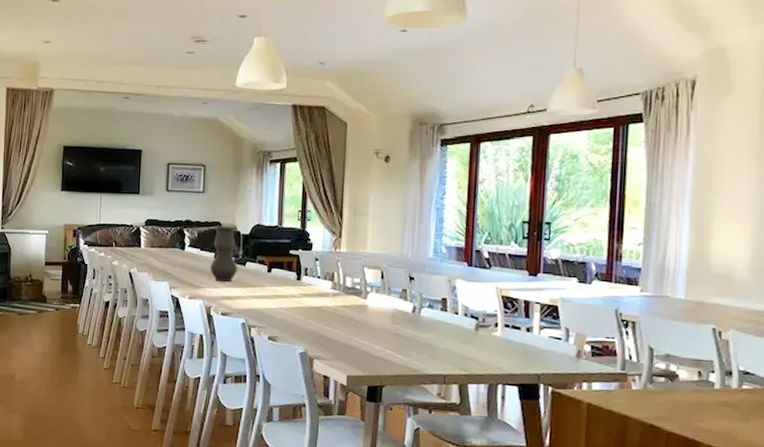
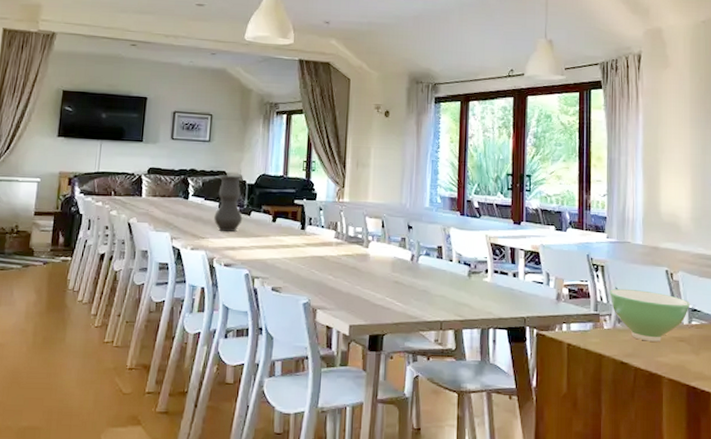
bowl: none [640,346,742,406] -> present [609,288,691,342]

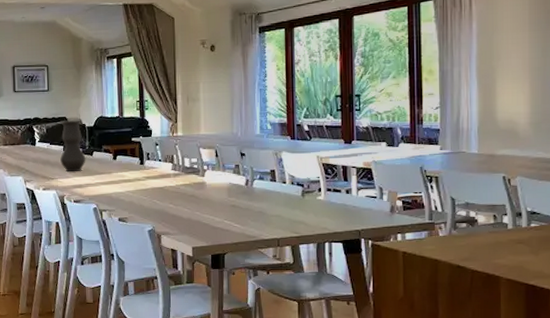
bowl: present [609,288,691,342] -> none [444,197,530,245]

